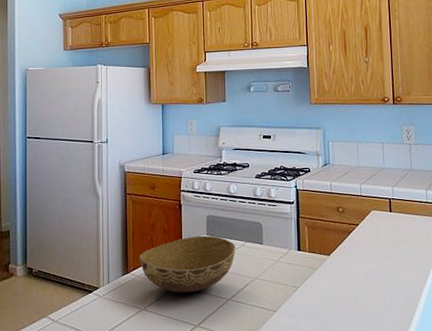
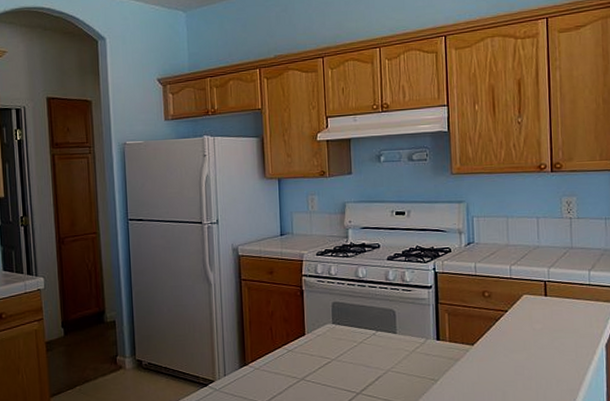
bowl: present [139,235,236,293] -> none [257,324,365,386]

